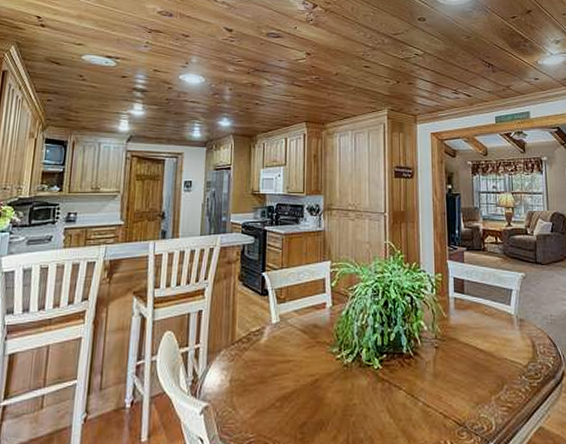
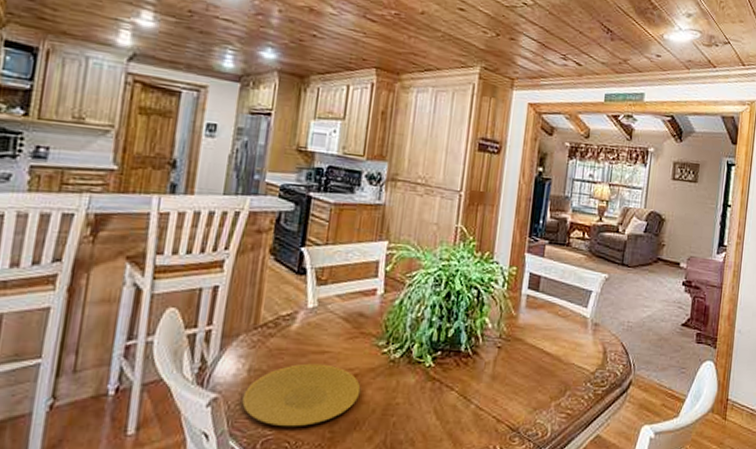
plate: none [227,371,322,430] -> present [242,363,361,427]

